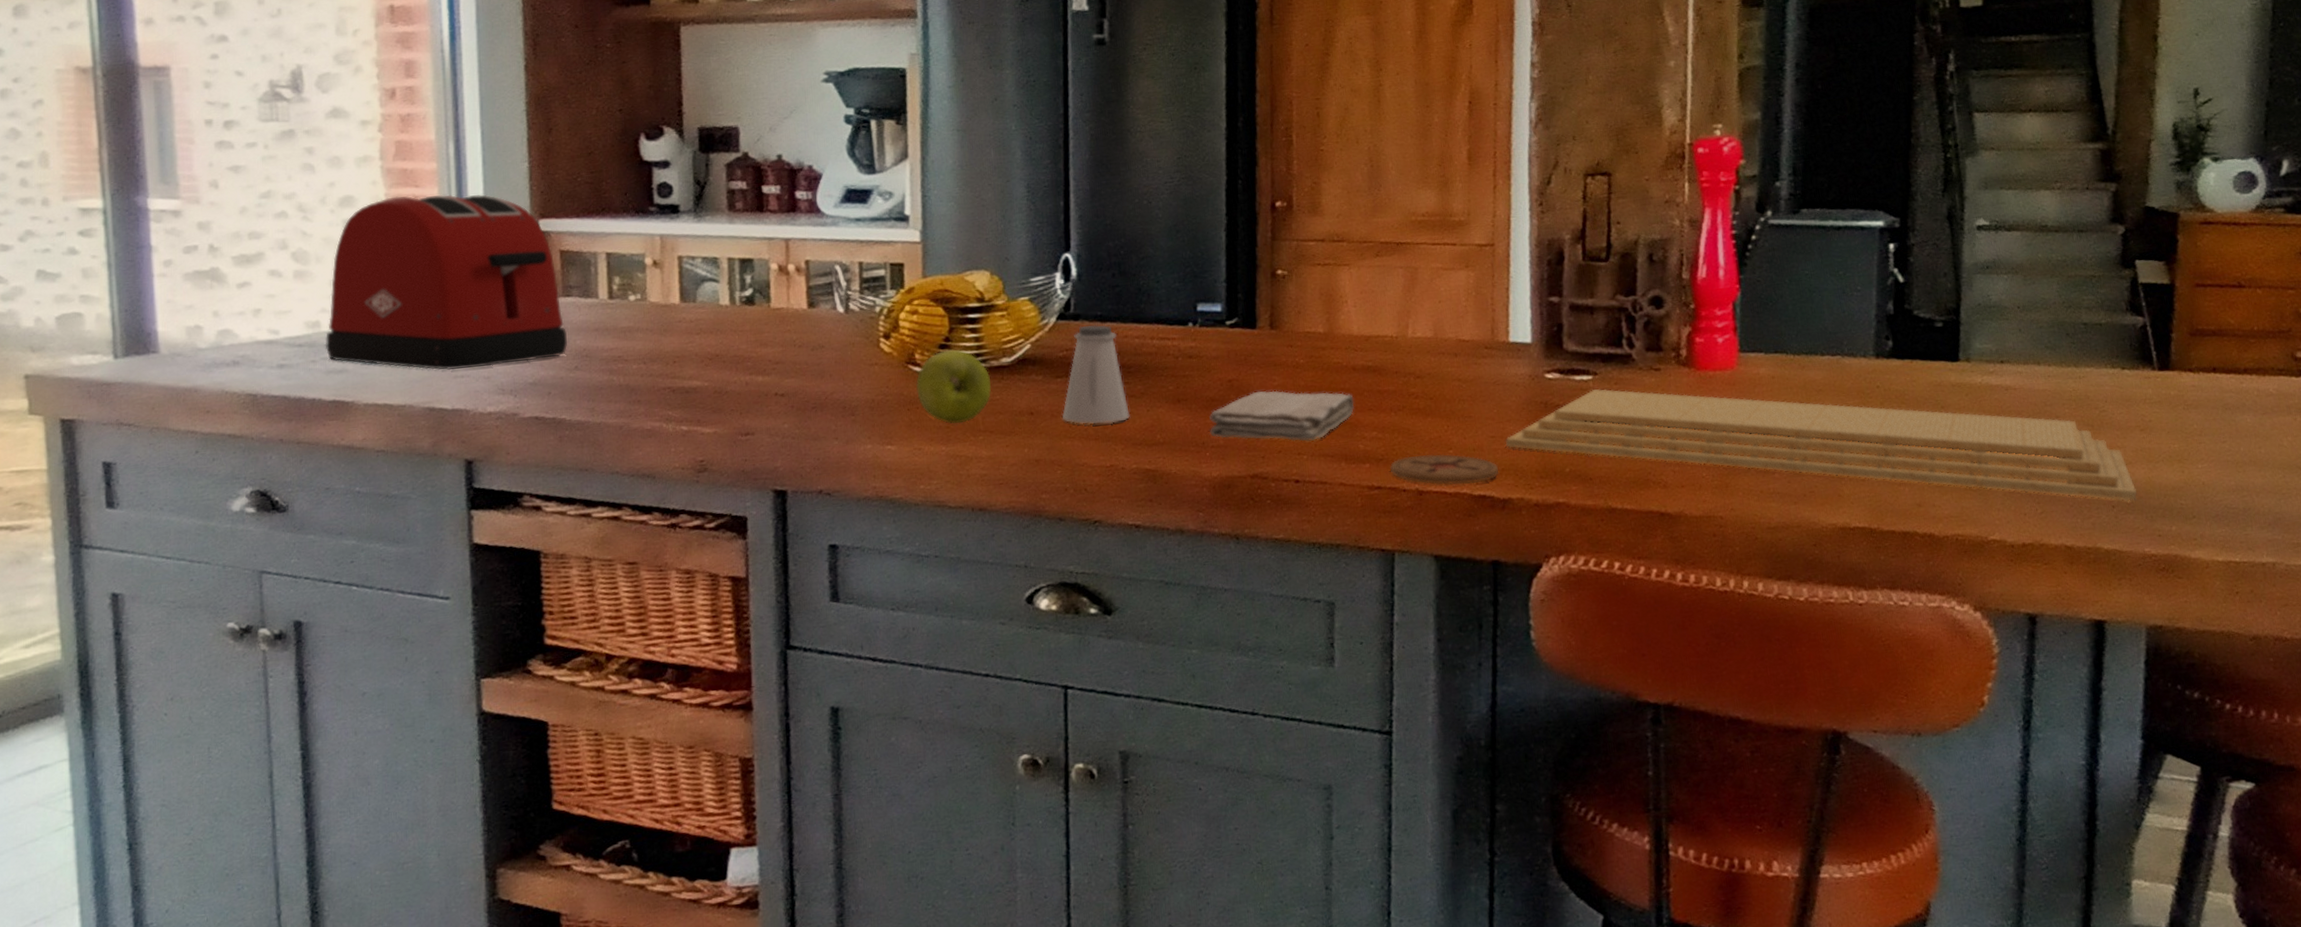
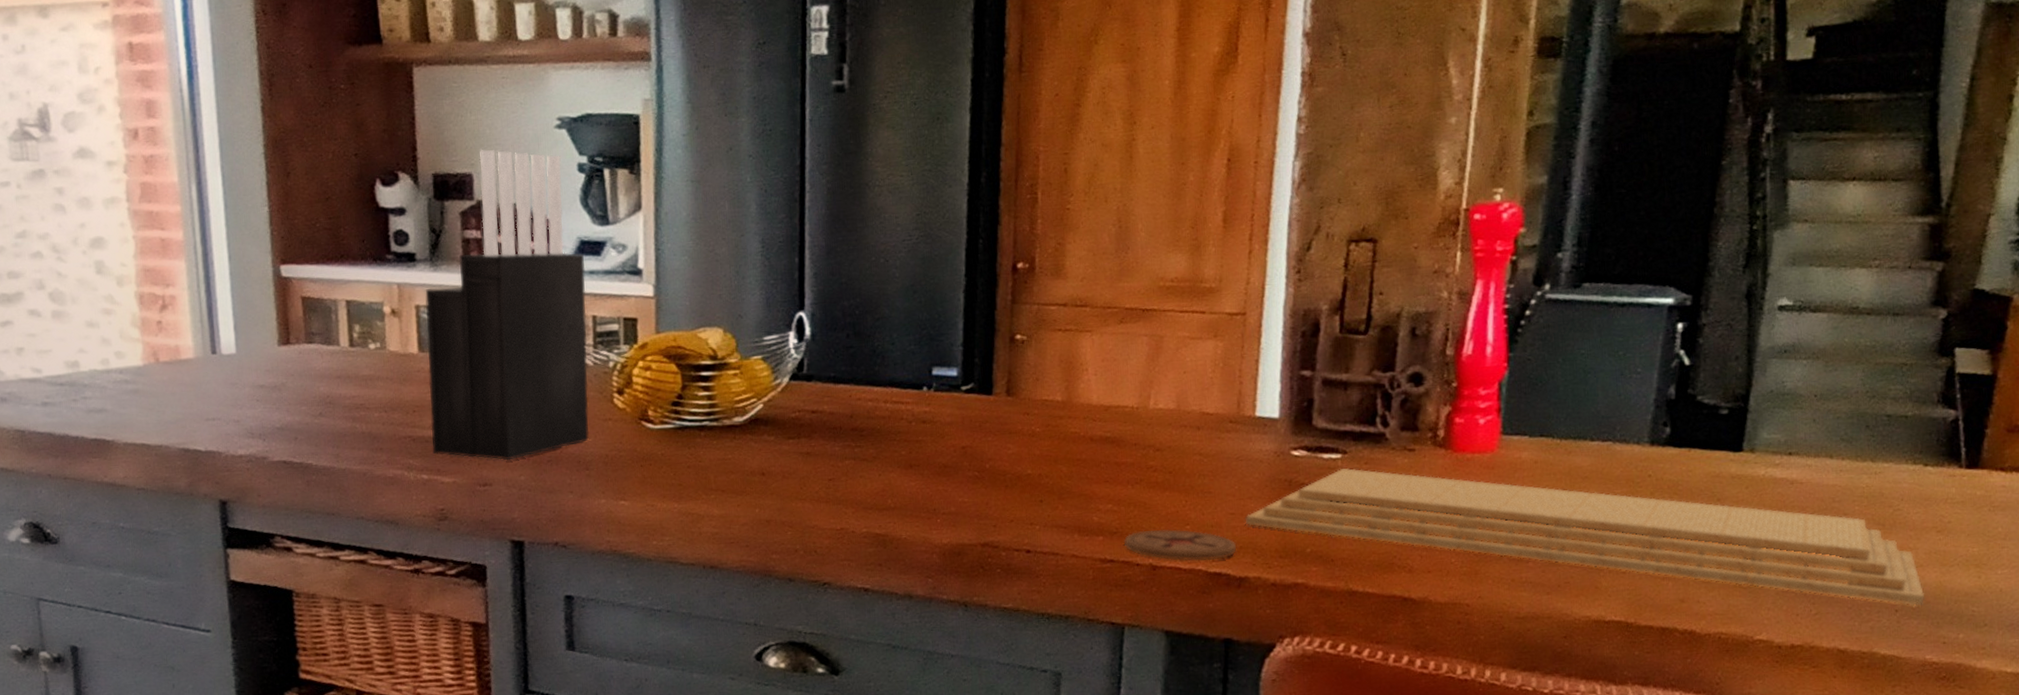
toaster: present [325,194,567,370] -> none [84,238,311,412]
knife block: none [688,103,855,408] -> present [425,149,589,460]
apple: present [916,349,991,424] -> none [649,407,723,482]
saltshaker: present [1062,325,1130,424] -> none [794,386,861,487]
washcloth: present [1209,390,1355,442] -> none [941,458,1091,512]

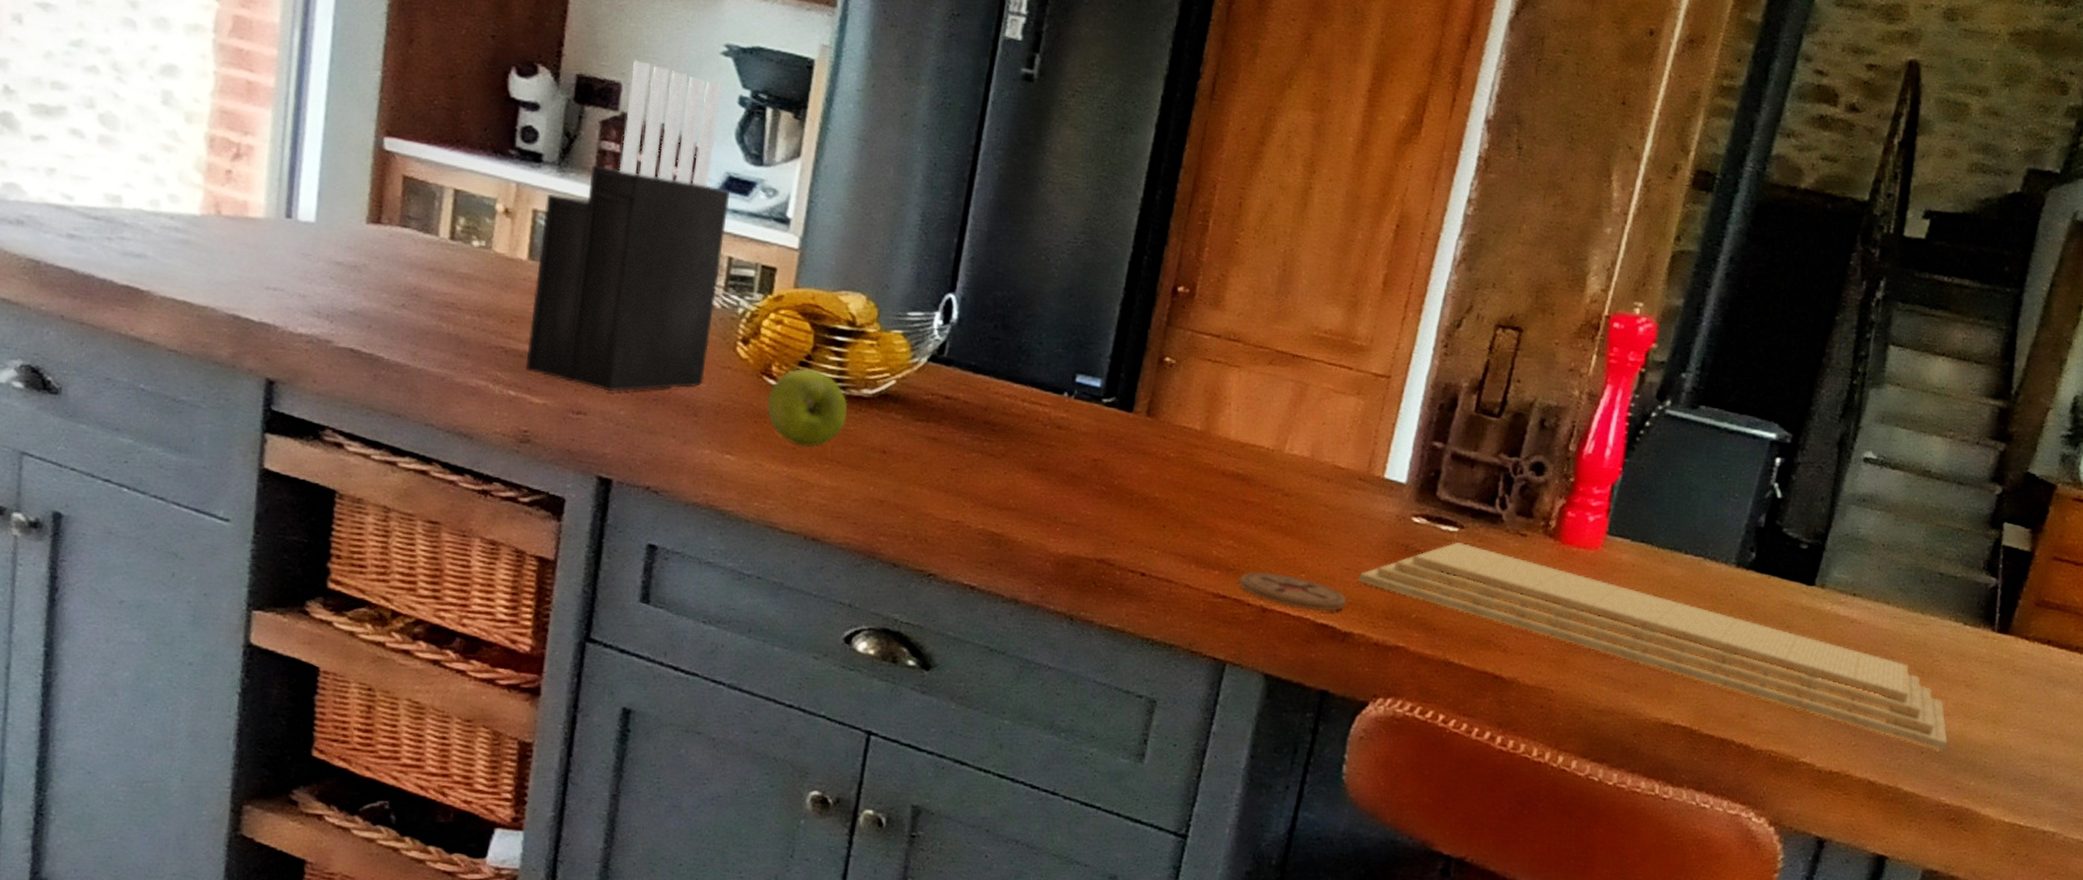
apple: none [649,407,723,482] -> present [767,368,847,447]

